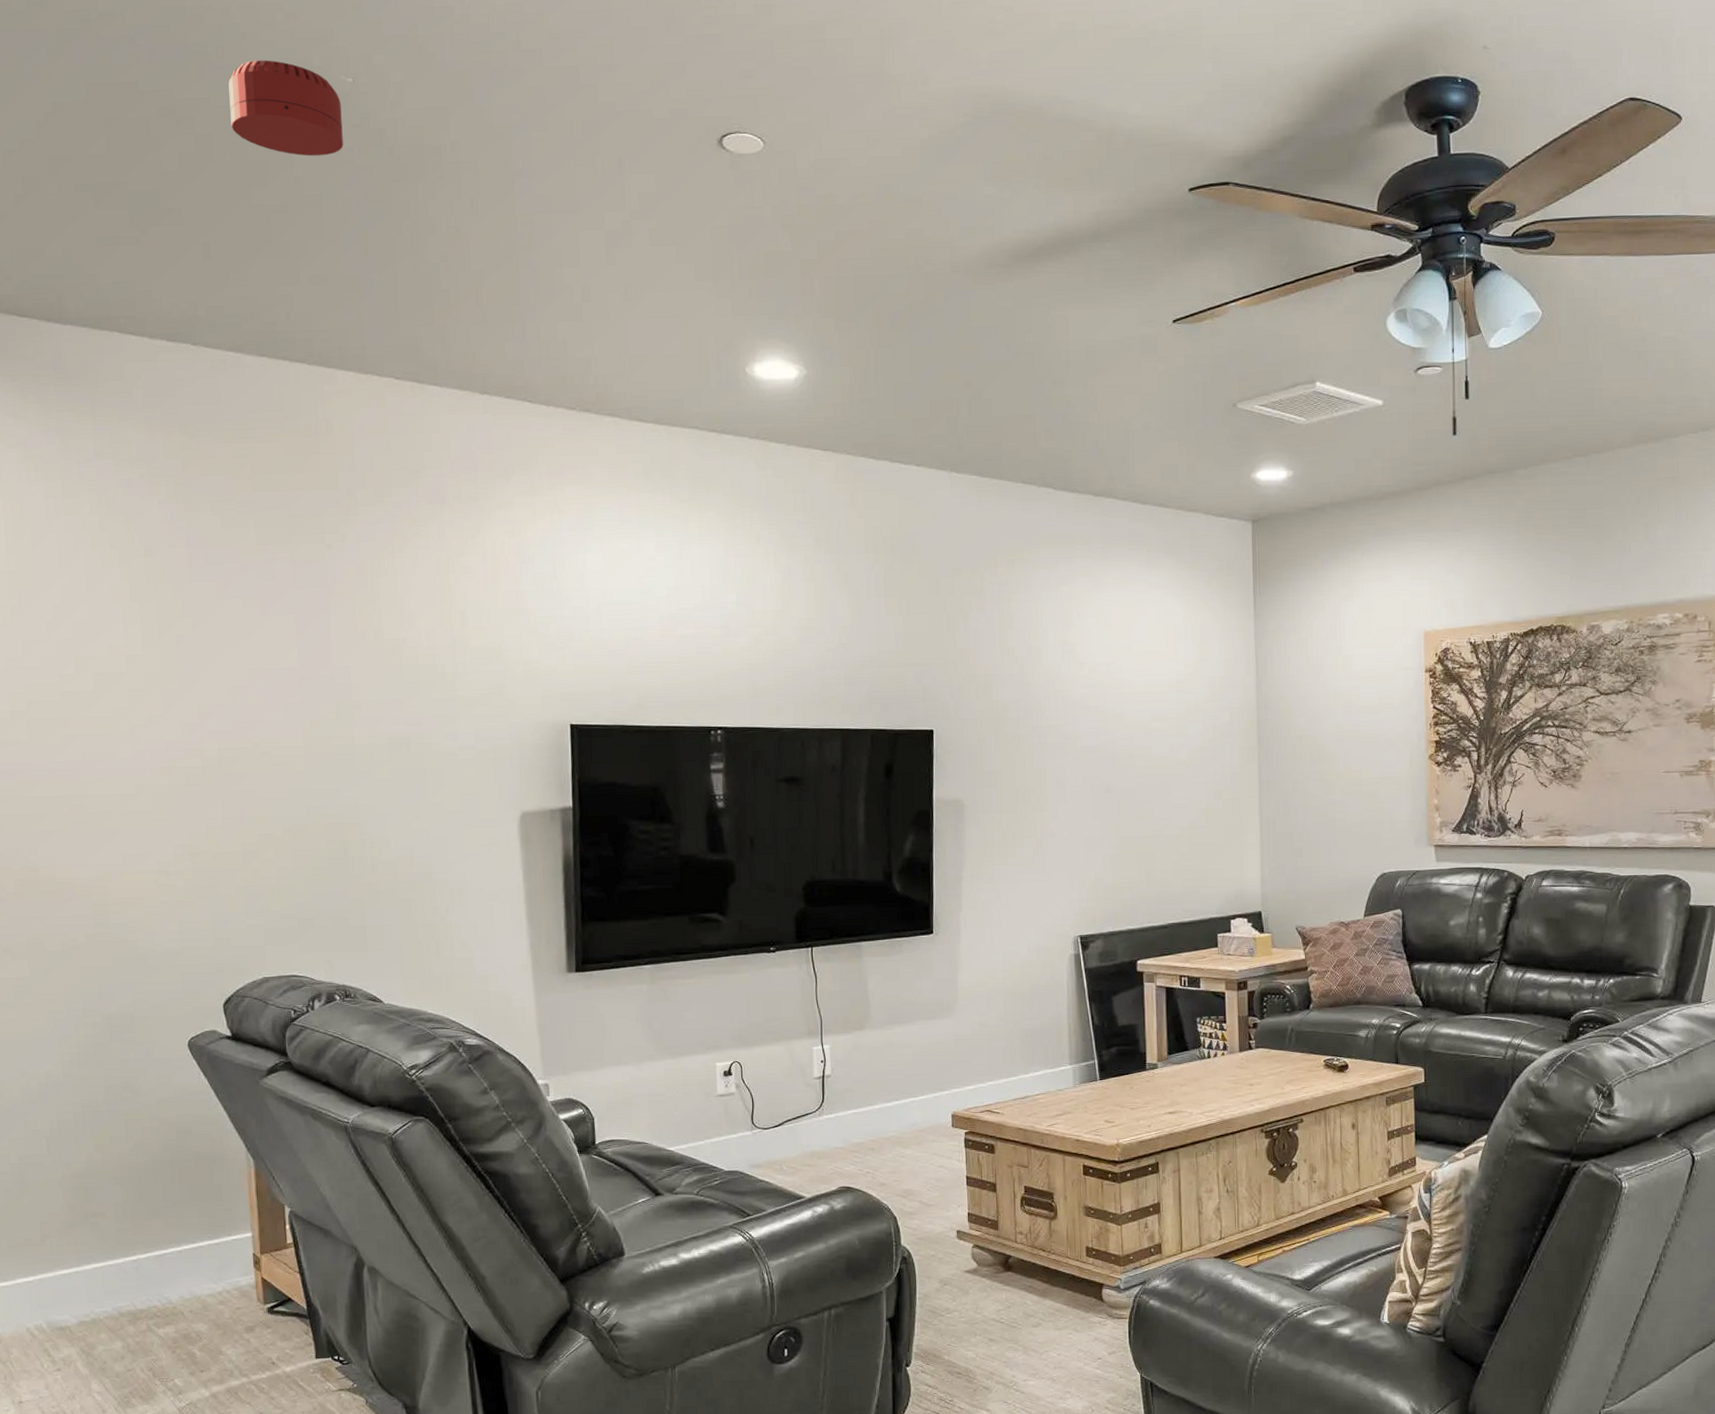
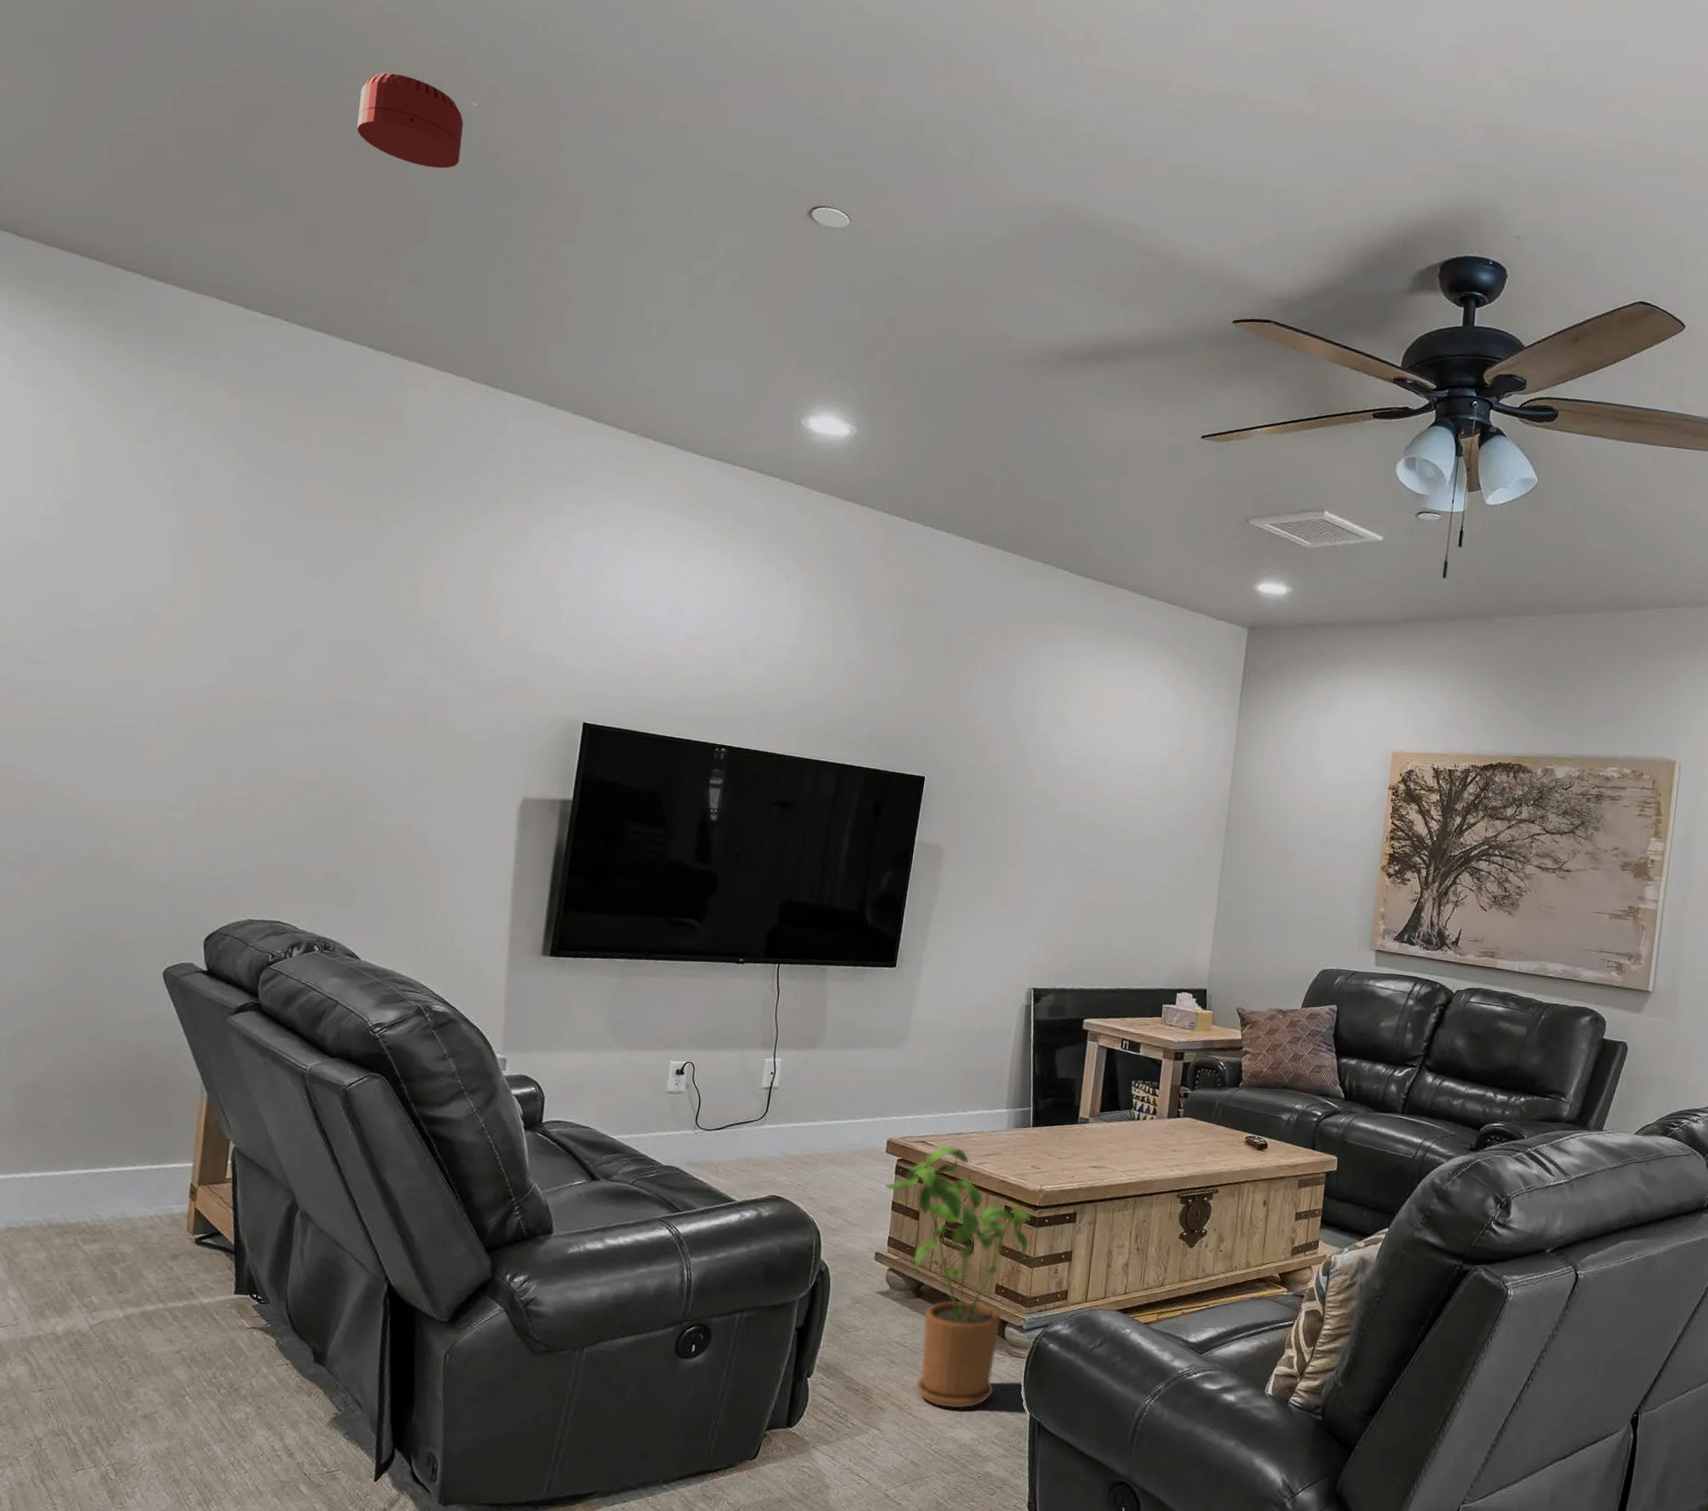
house plant: none [957,1111,1115,1380] -> present [886,1145,1032,1410]

